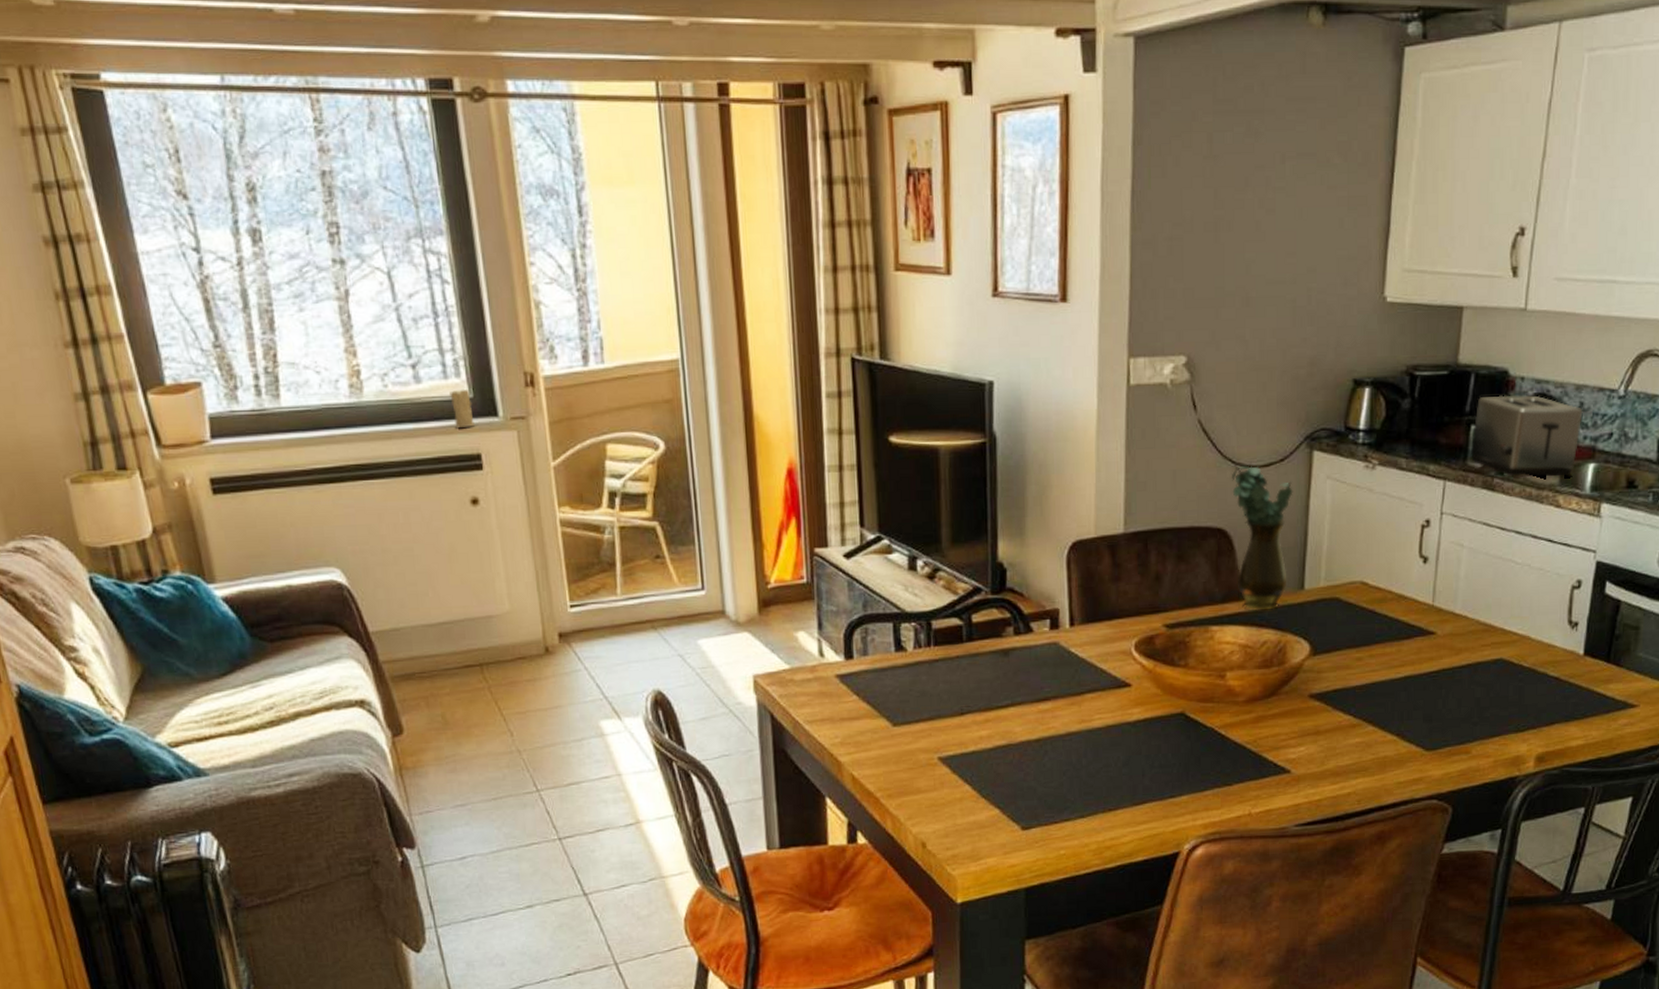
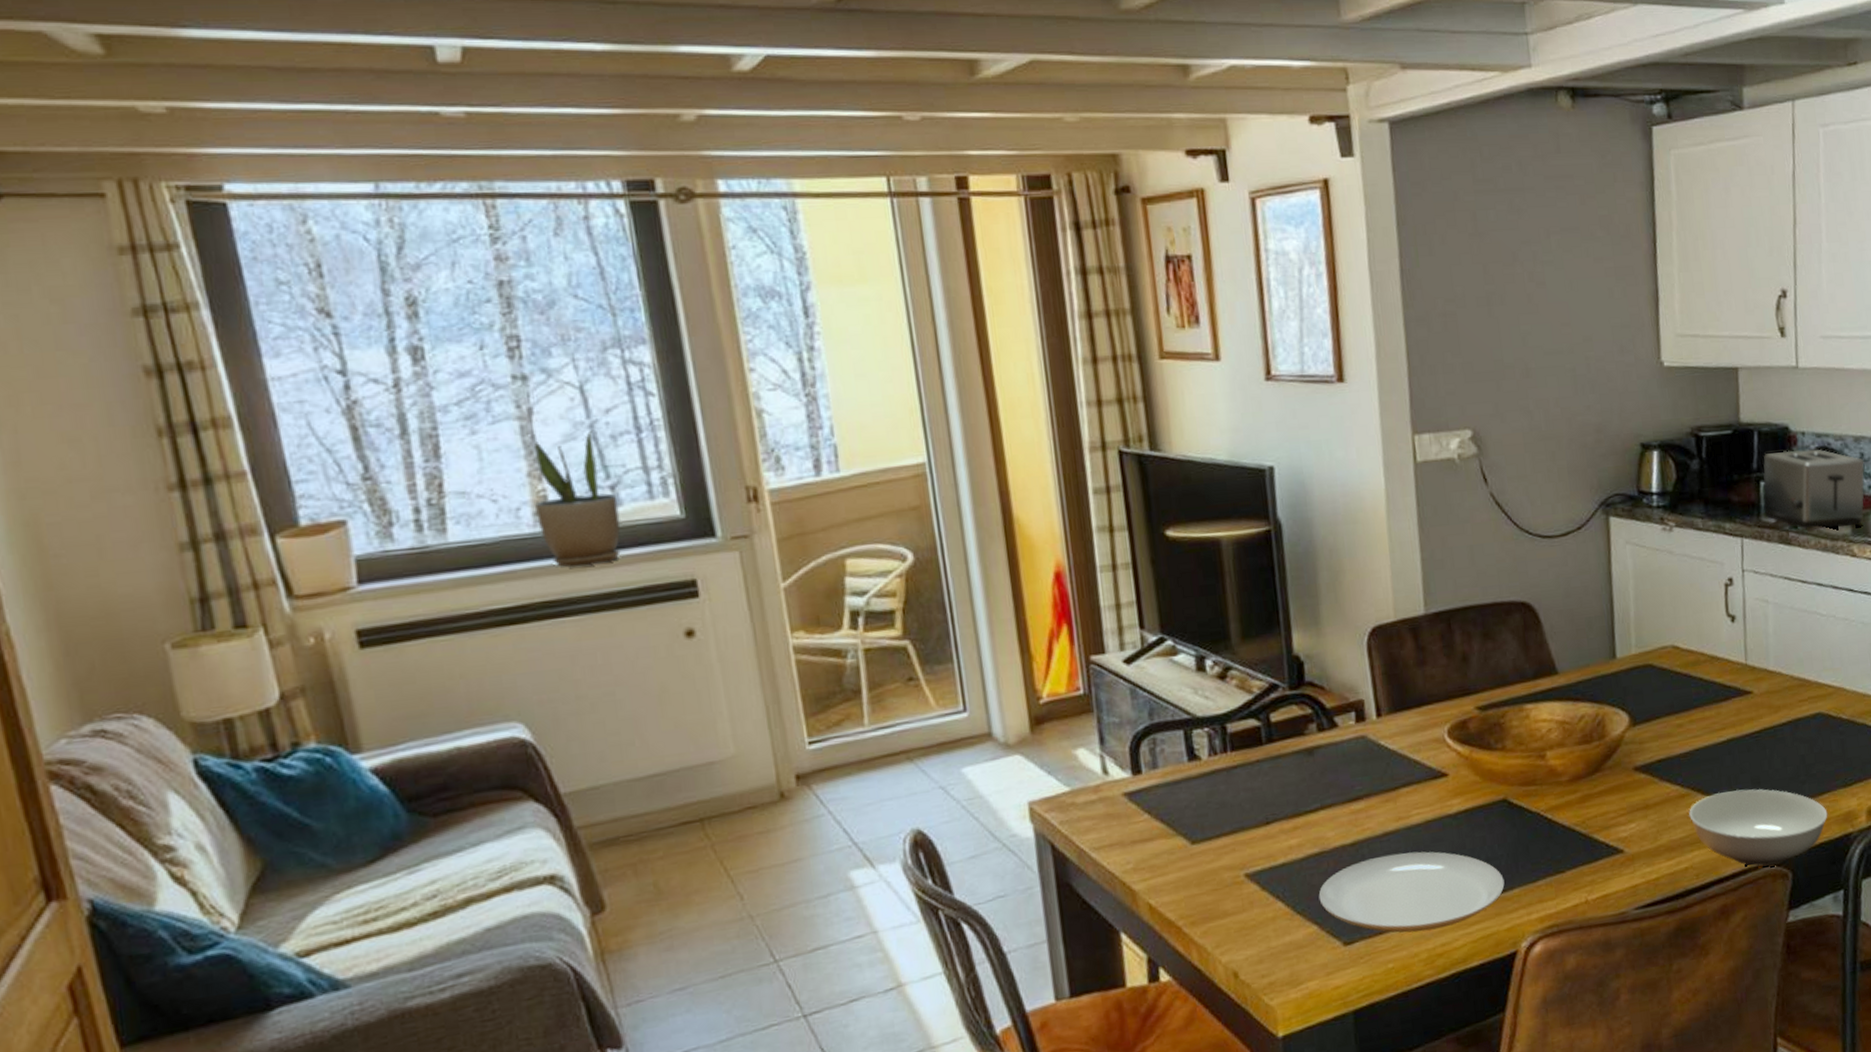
potted plant: none [350,312,420,435] -> present [535,430,621,567]
candle: present [449,389,475,428] -> none [657,508,688,552]
plate: none [1002,752,1174,825] -> present [1318,851,1505,933]
vase: present [1232,462,1293,610] -> none [1529,532,1599,683]
bowl: none [1358,724,1496,799] -> present [1689,789,1828,867]

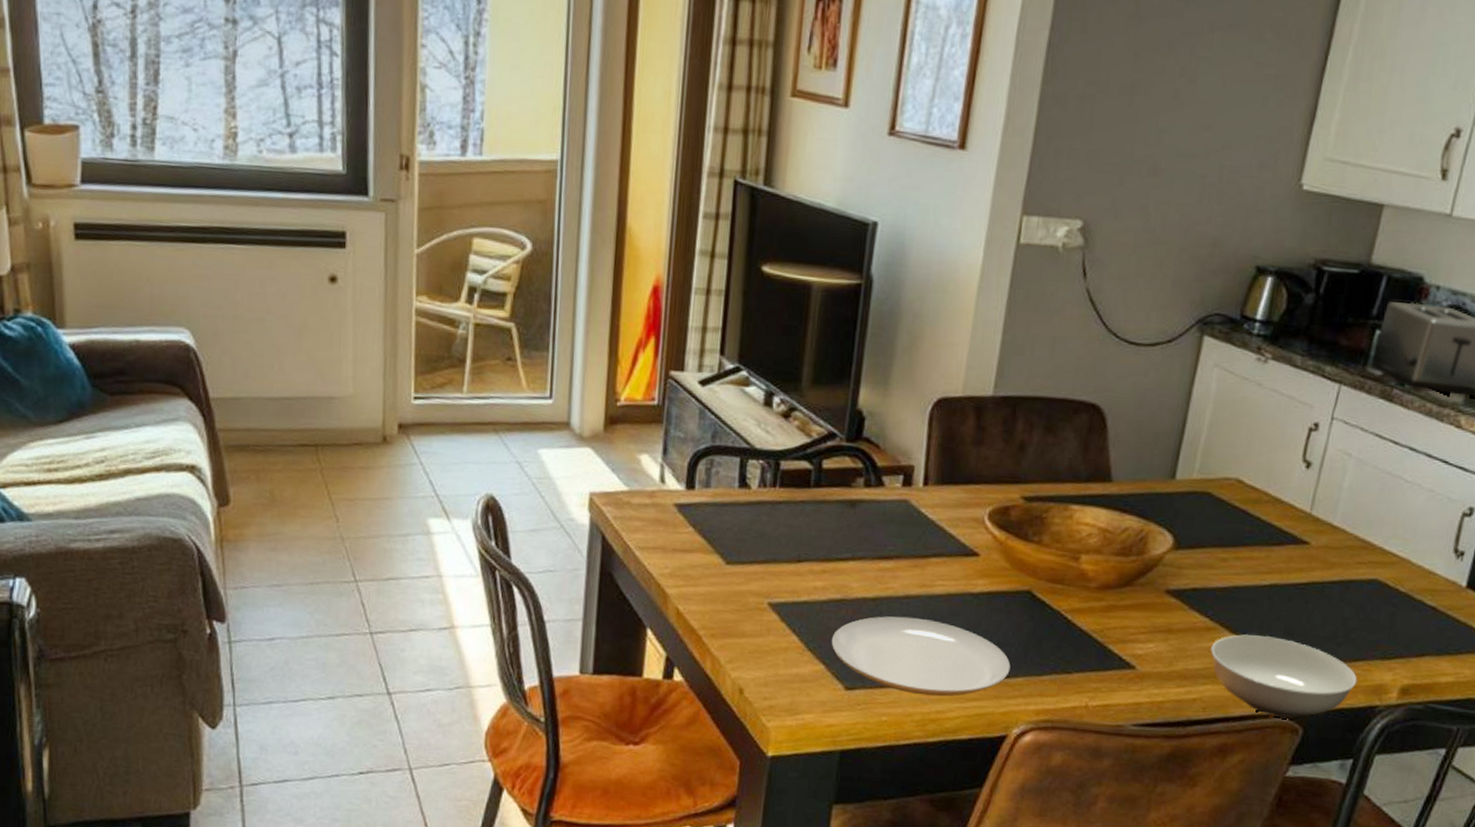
potted plant: present [535,430,621,567] -> none [226,79,293,202]

